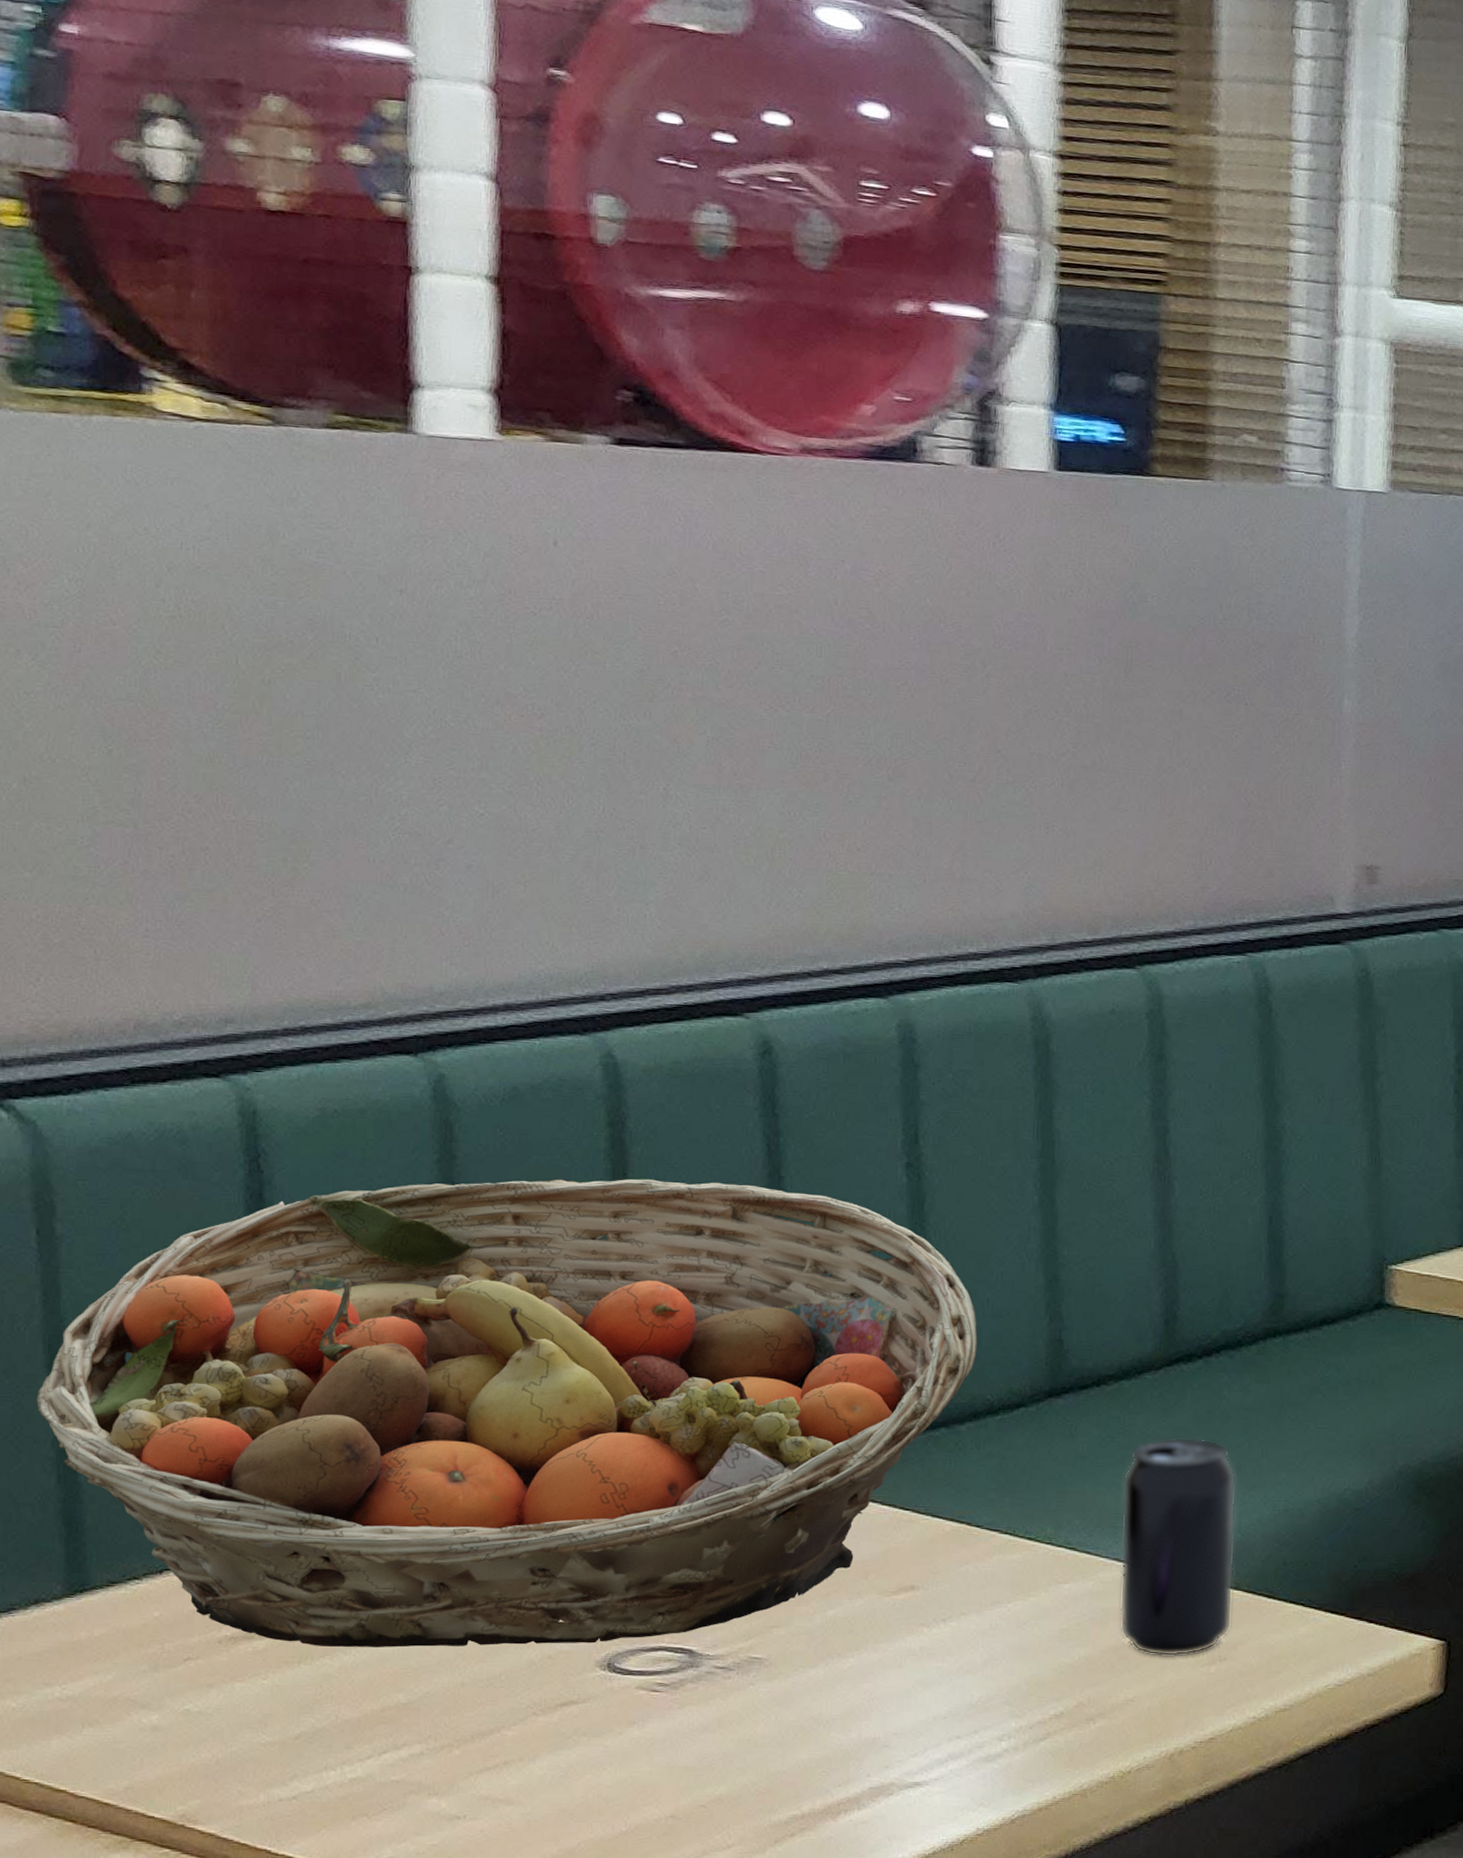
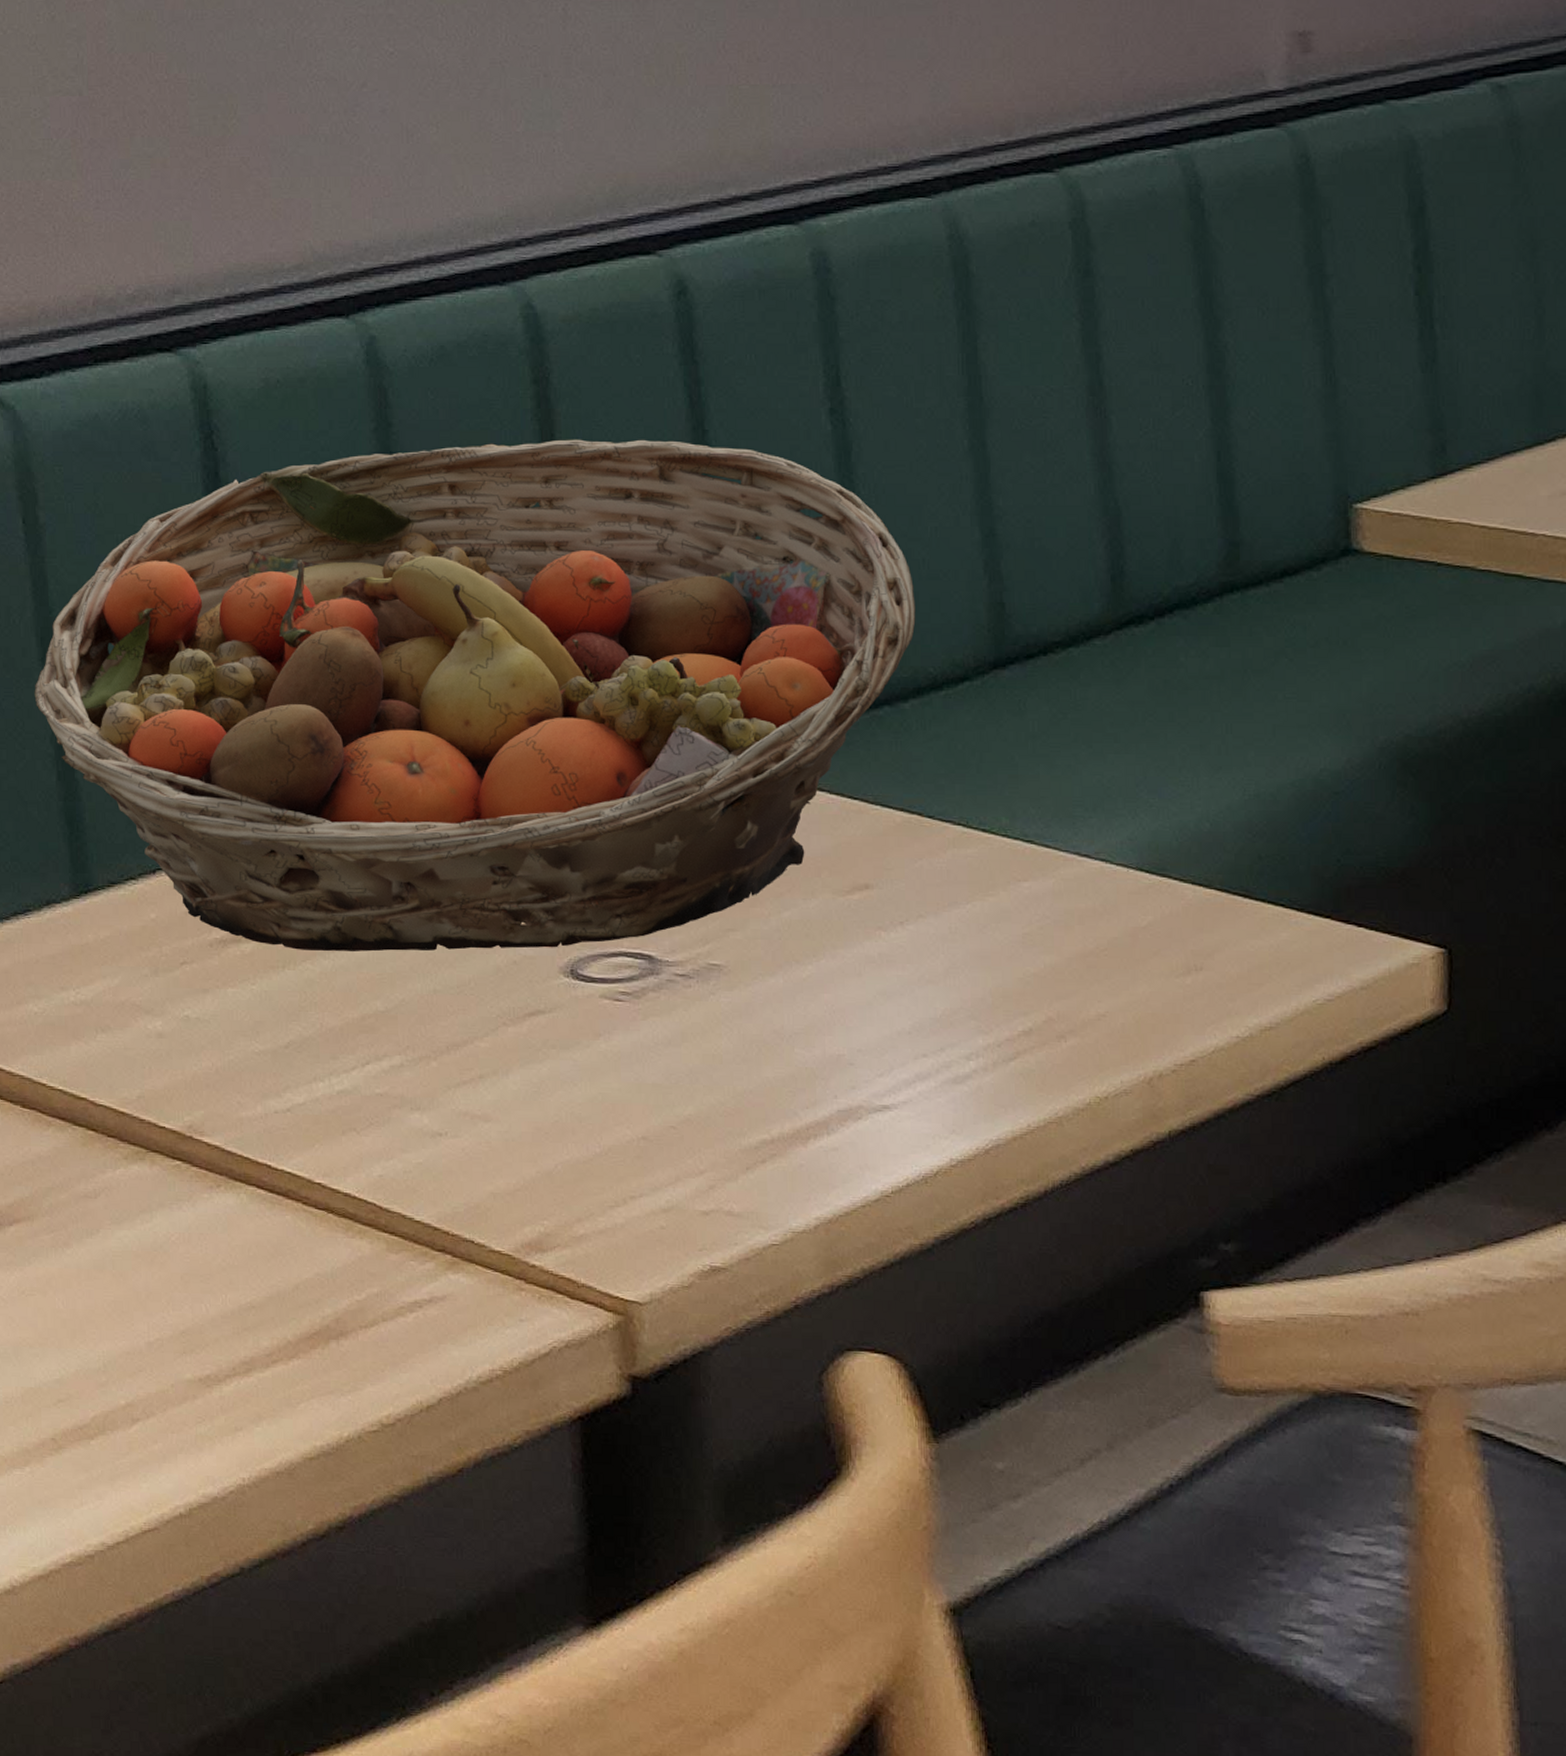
beverage can: present [1119,1437,1236,1657] -> none [1078,711,1206,966]

